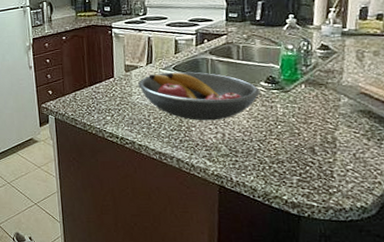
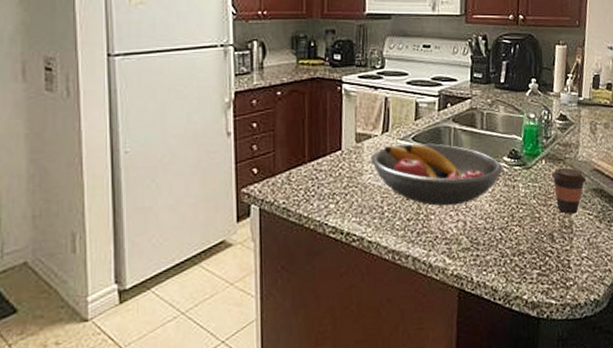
coffee cup: none [312,91,352,132] -> present [552,167,587,215]

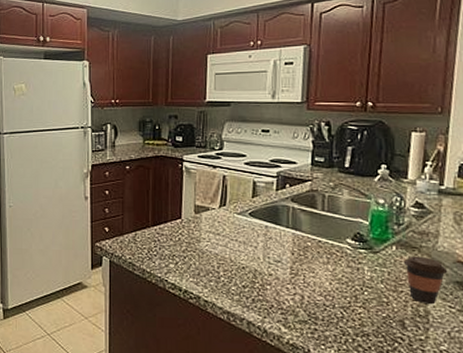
fruit bowl: present [371,143,503,207] -> none [209,218,346,279]

